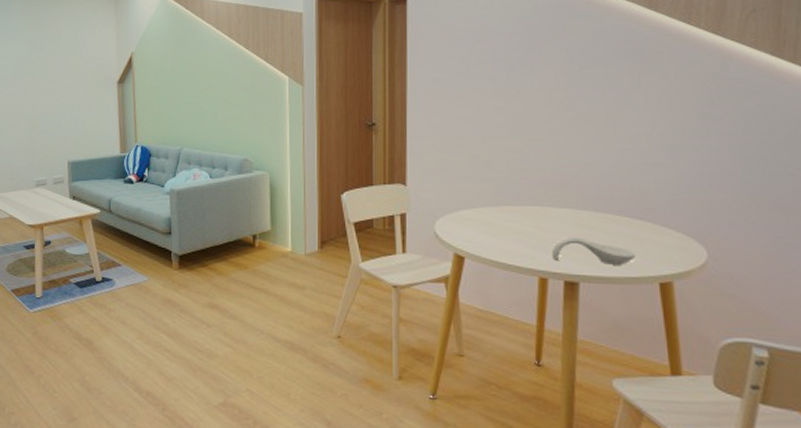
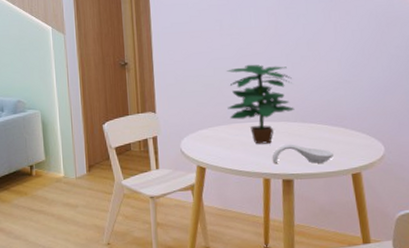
potted plant: none [497,134,585,235] -> present [227,64,295,145]

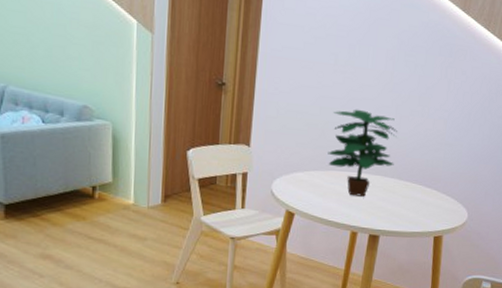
spoon rest: present [272,144,334,164] -> none [363,199,422,223]

